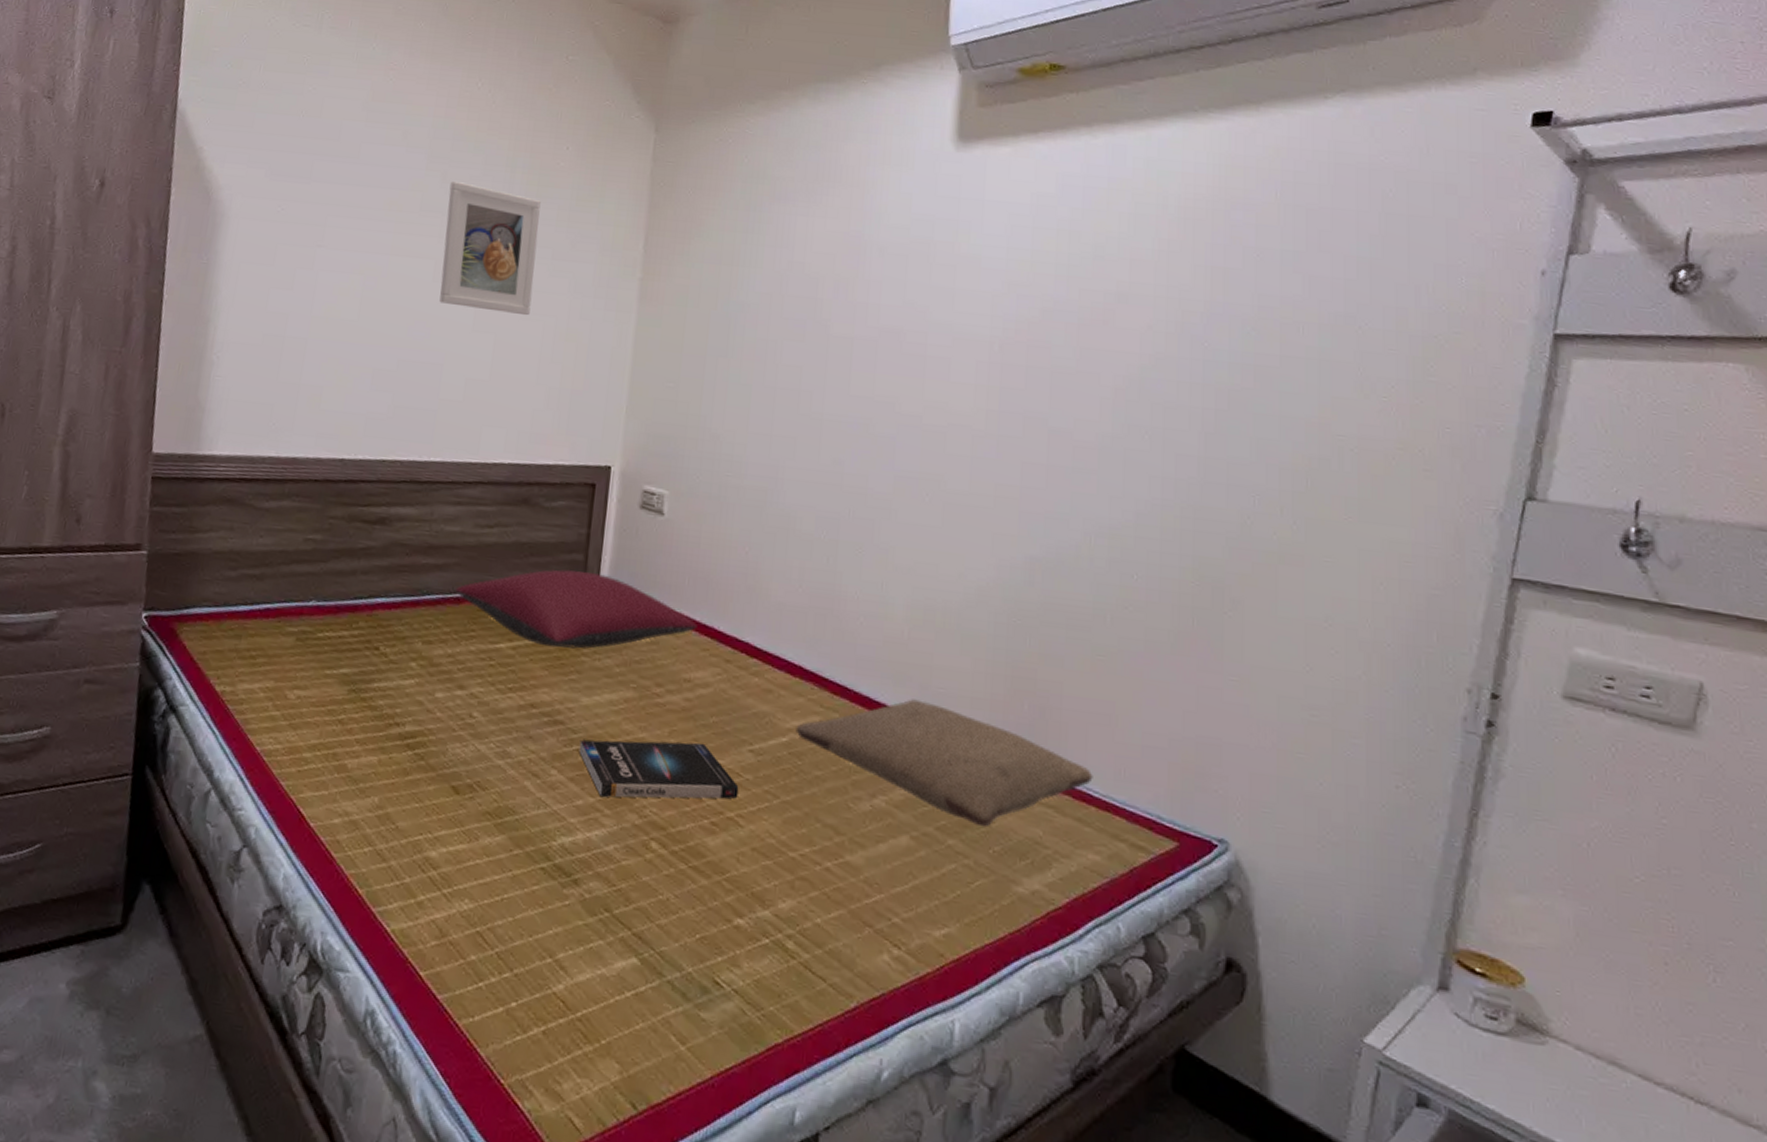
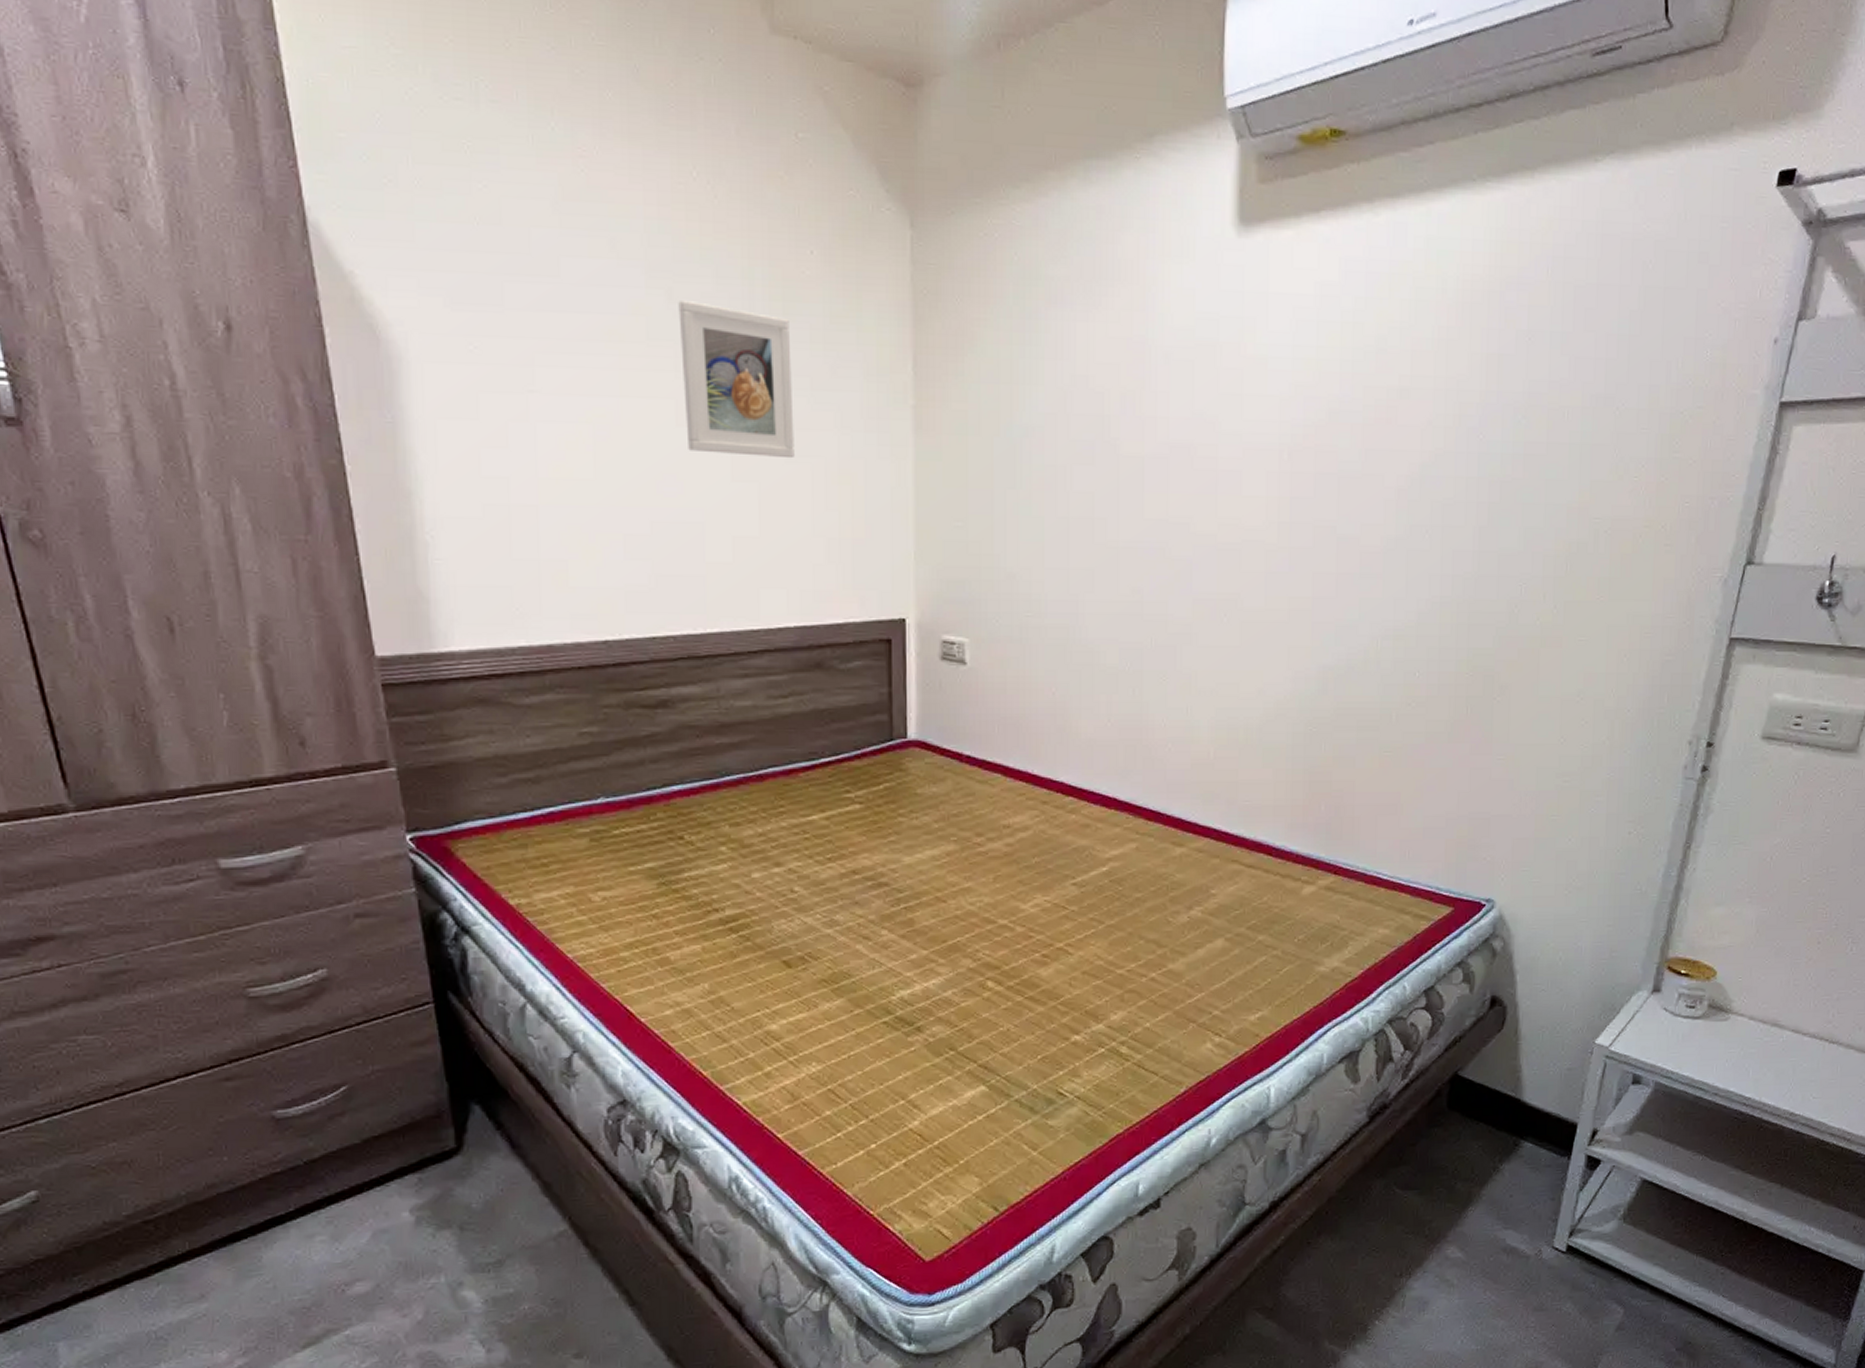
pillow: present [455,569,698,649] -> none [756,732,1012,812]
book: present [578,740,739,799] -> none [907,883,1066,947]
pillow: present [795,699,1093,827] -> none [1114,815,1382,920]

